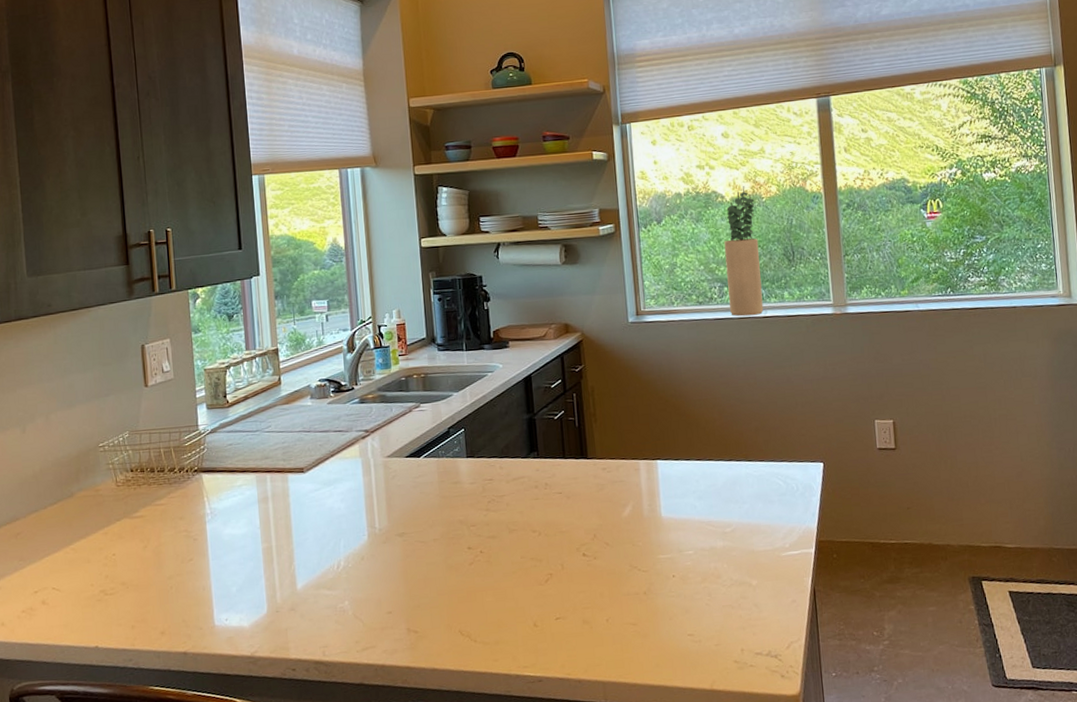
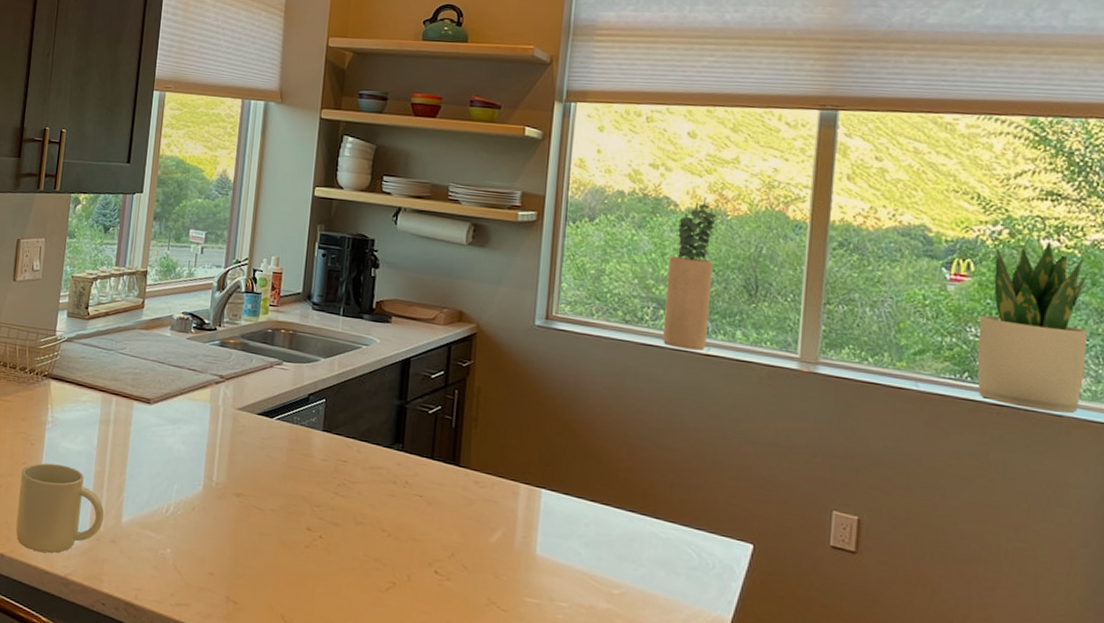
mug: none [189,551,280,640] -> present [15,463,104,553]
planter: none [952,174,1026,307] -> present [977,242,1088,414]

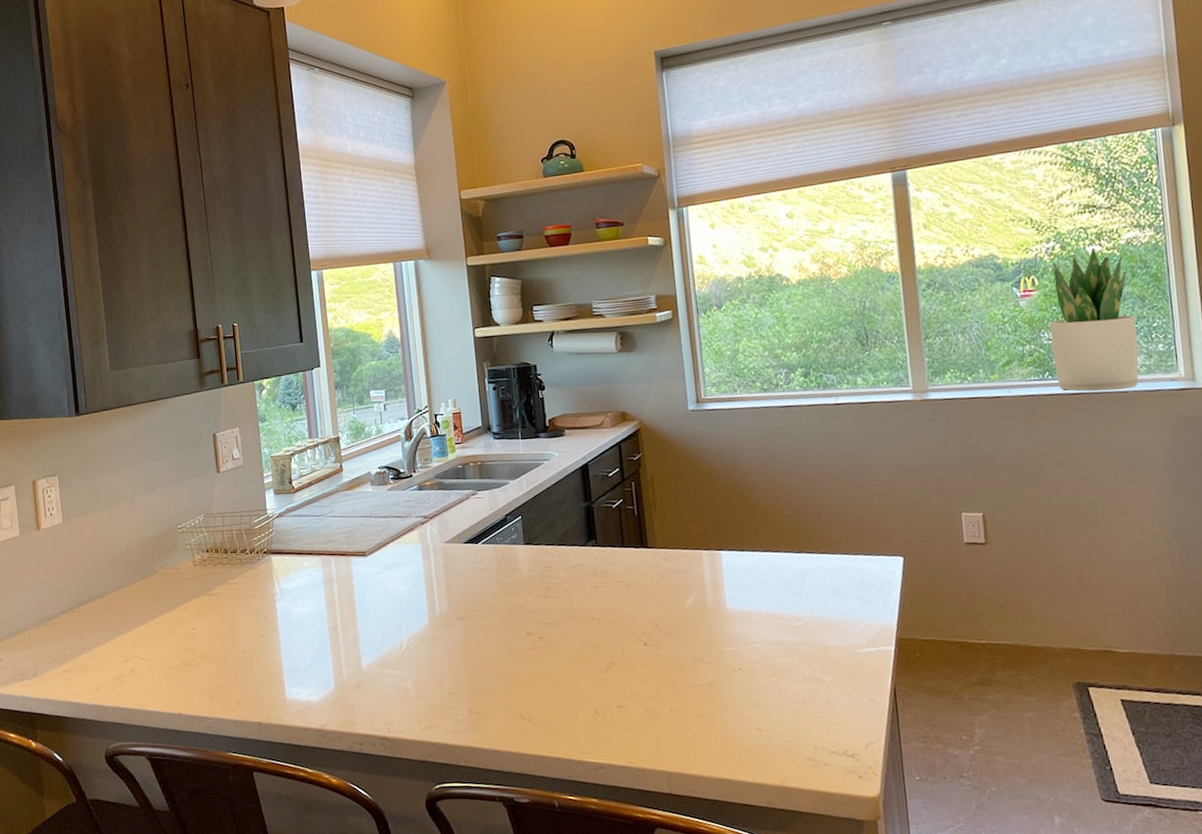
mug: present [15,463,104,553] -> none [261,629,346,712]
vase: present [663,197,717,351] -> none [790,268,835,404]

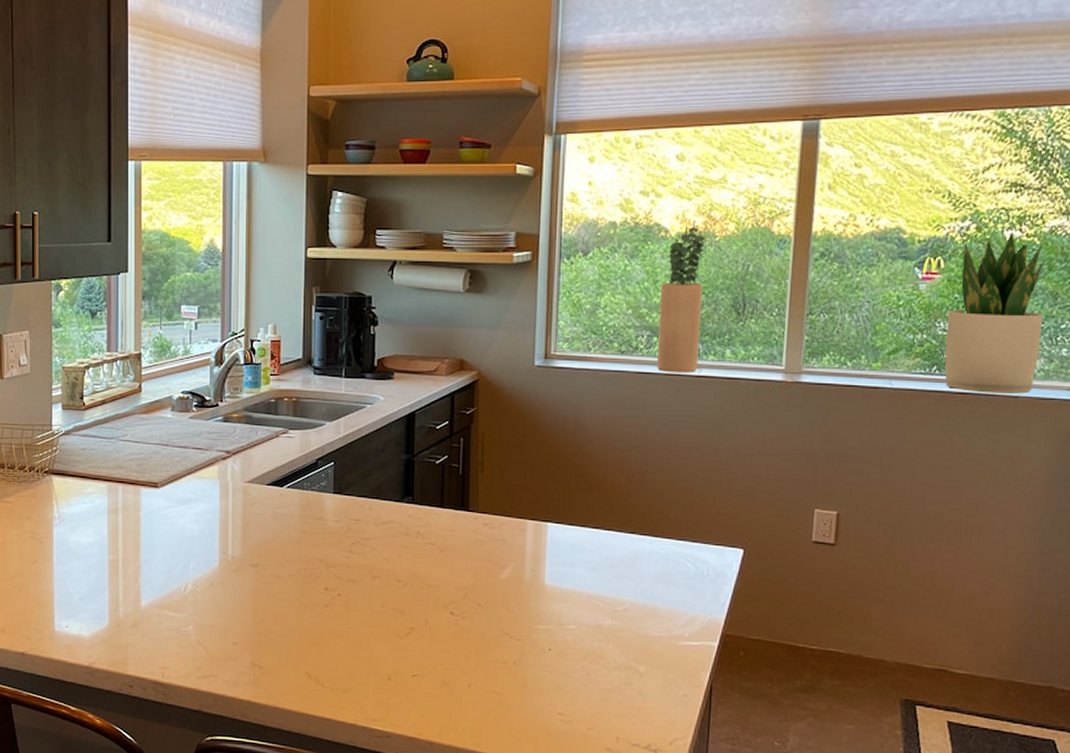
vase: none [790,268,835,404] -> present [657,220,705,373]

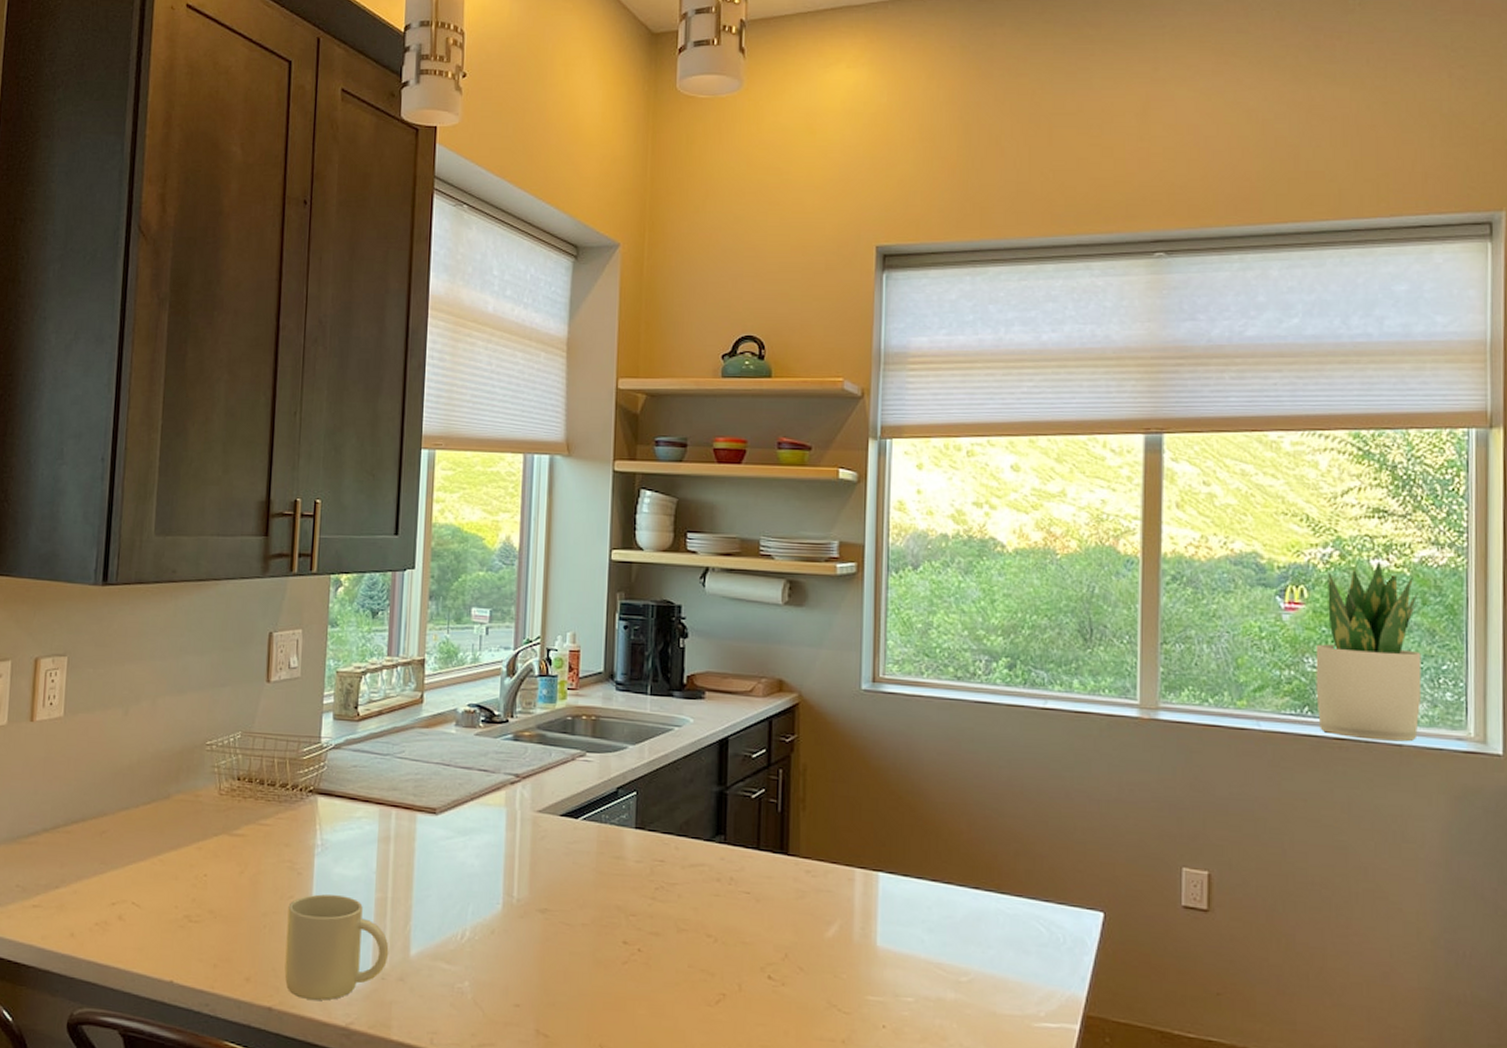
mug: none [33,558,123,645] -> present [284,894,389,1001]
vase: present [657,220,705,373] -> none [998,536,1046,705]

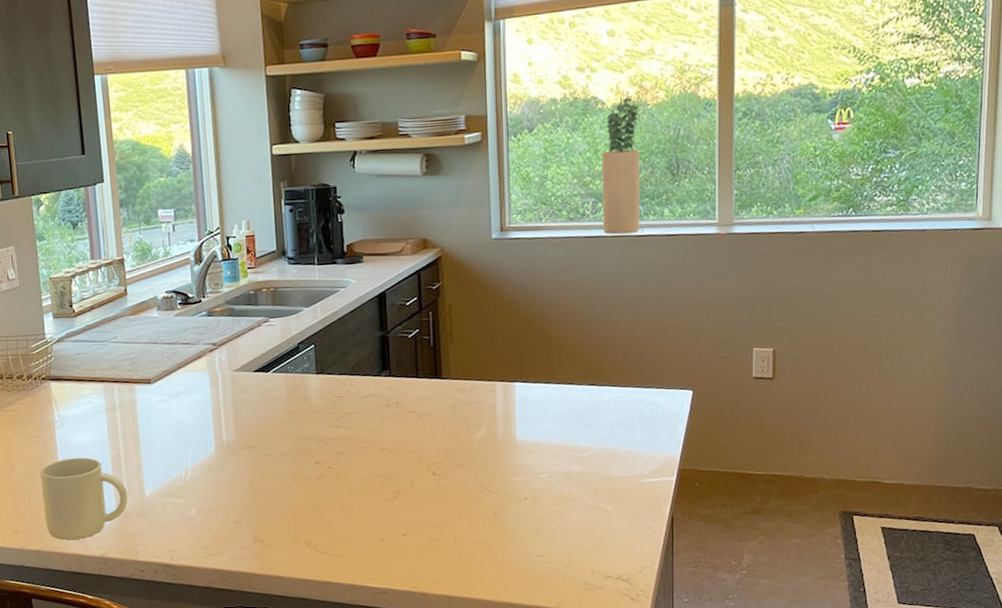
vase: none [998,536,1046,705] -> present [601,91,640,235]
planter: present [1315,561,1422,742] -> none [859,80,943,229]

